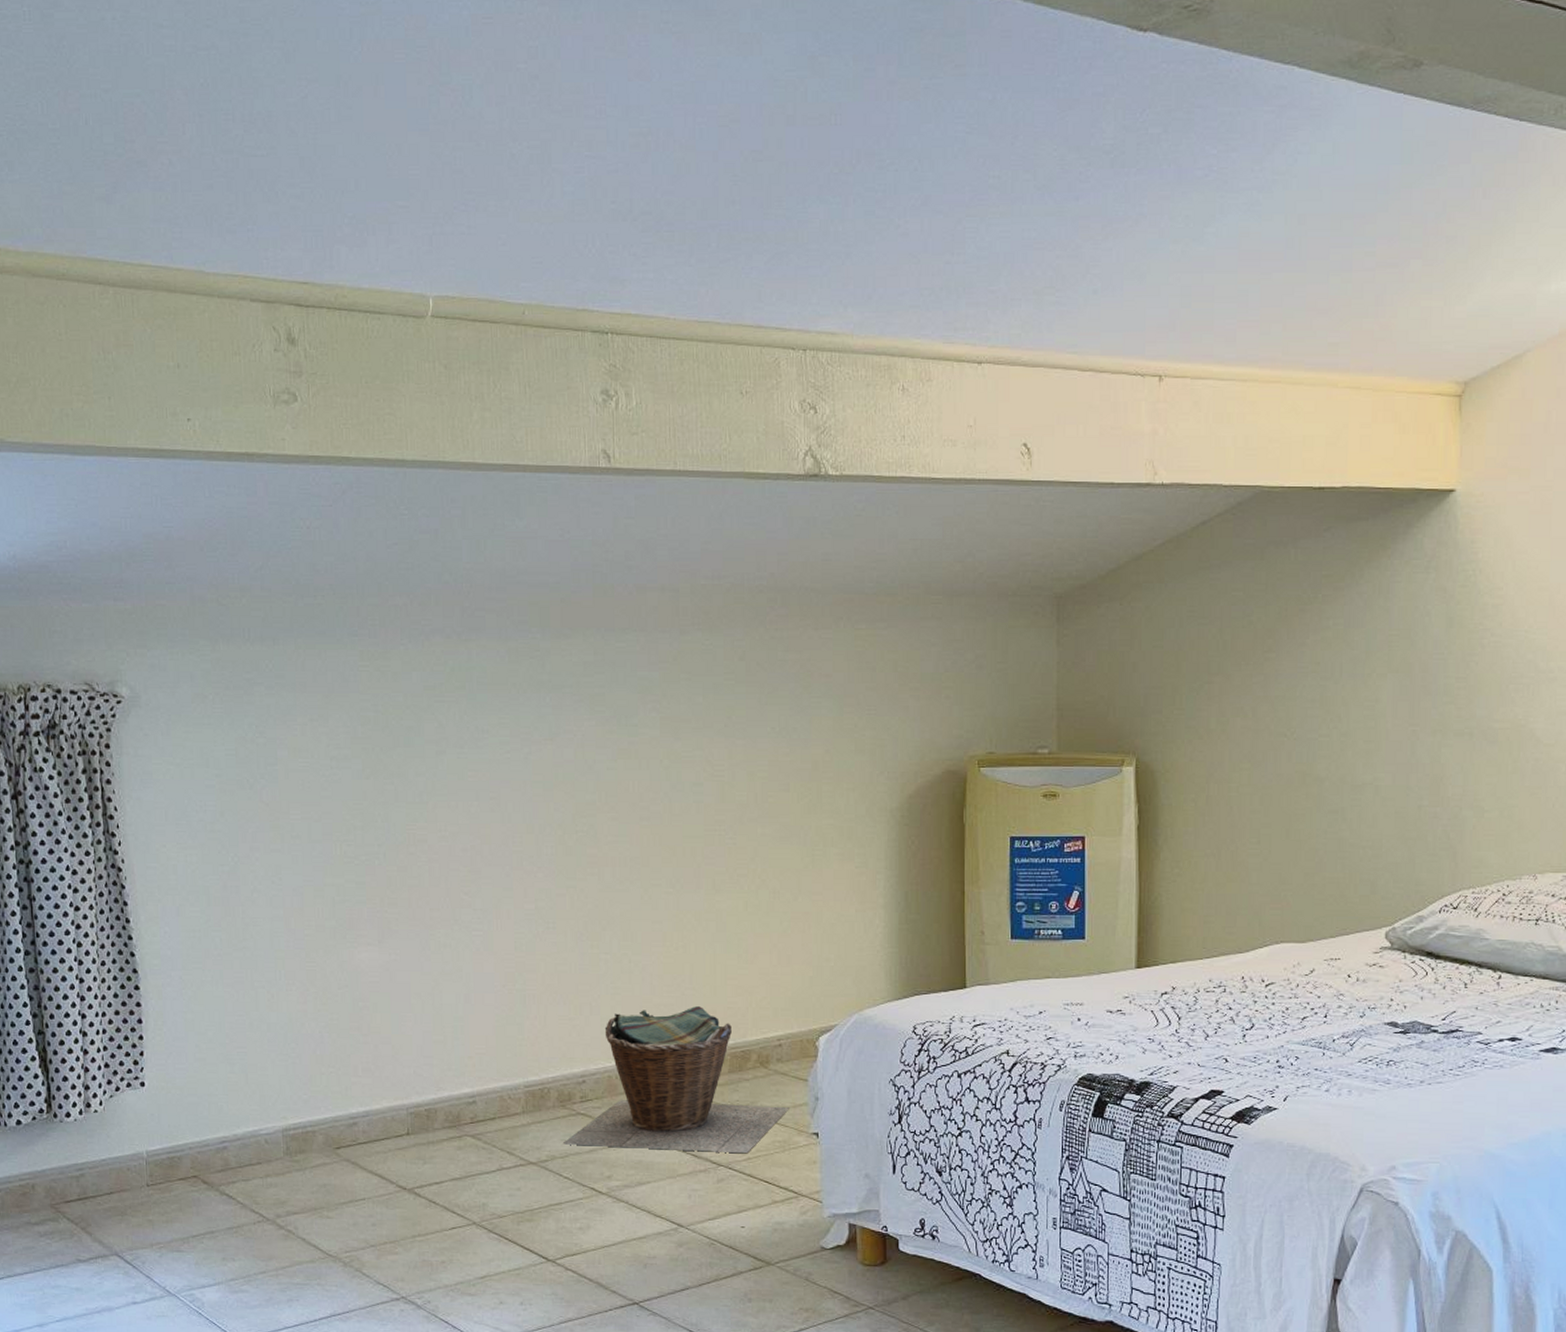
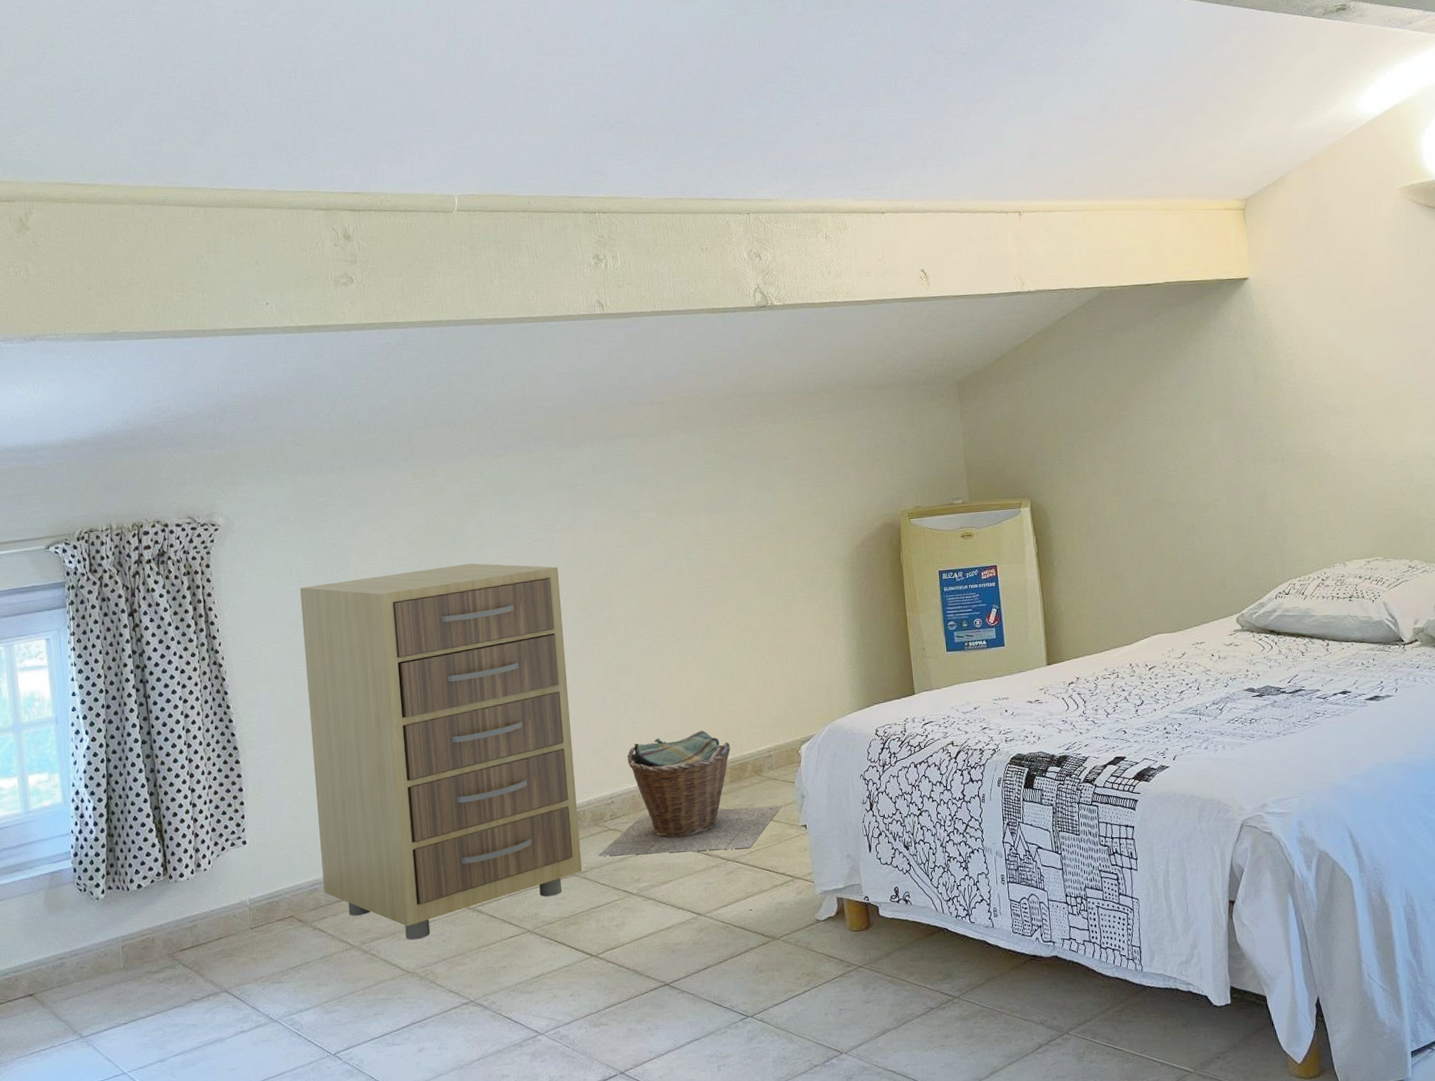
chest of drawers: none [217,772,543,1219] -> present [299,563,583,940]

